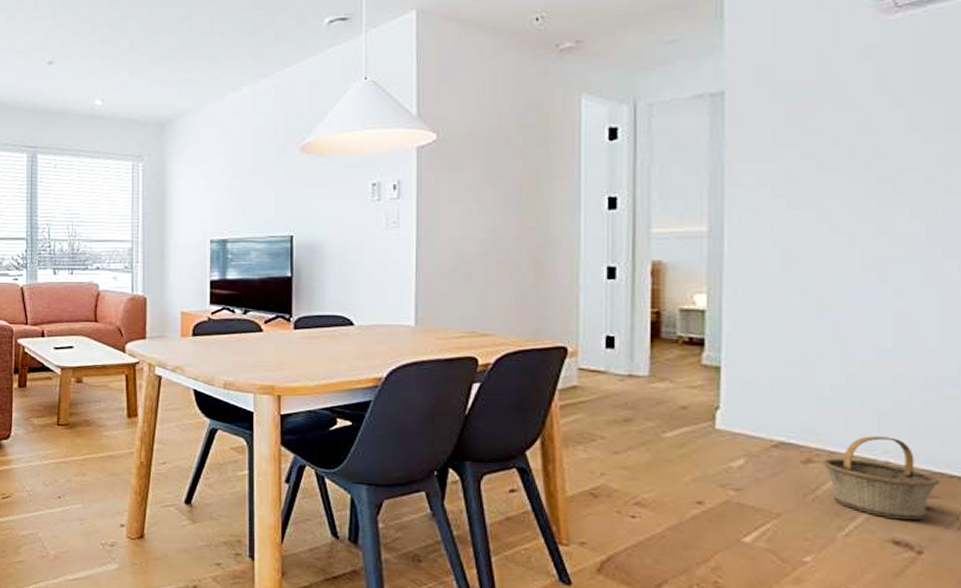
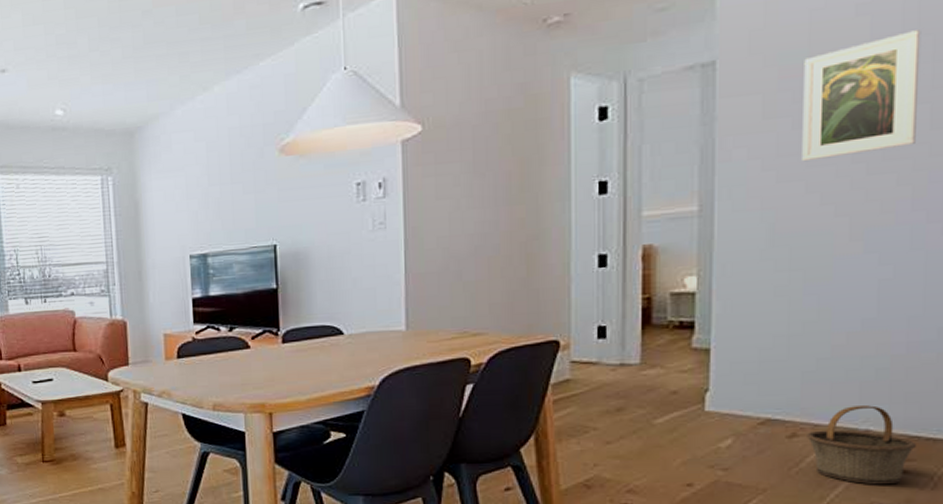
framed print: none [812,74,931,192] -> present [802,30,921,162]

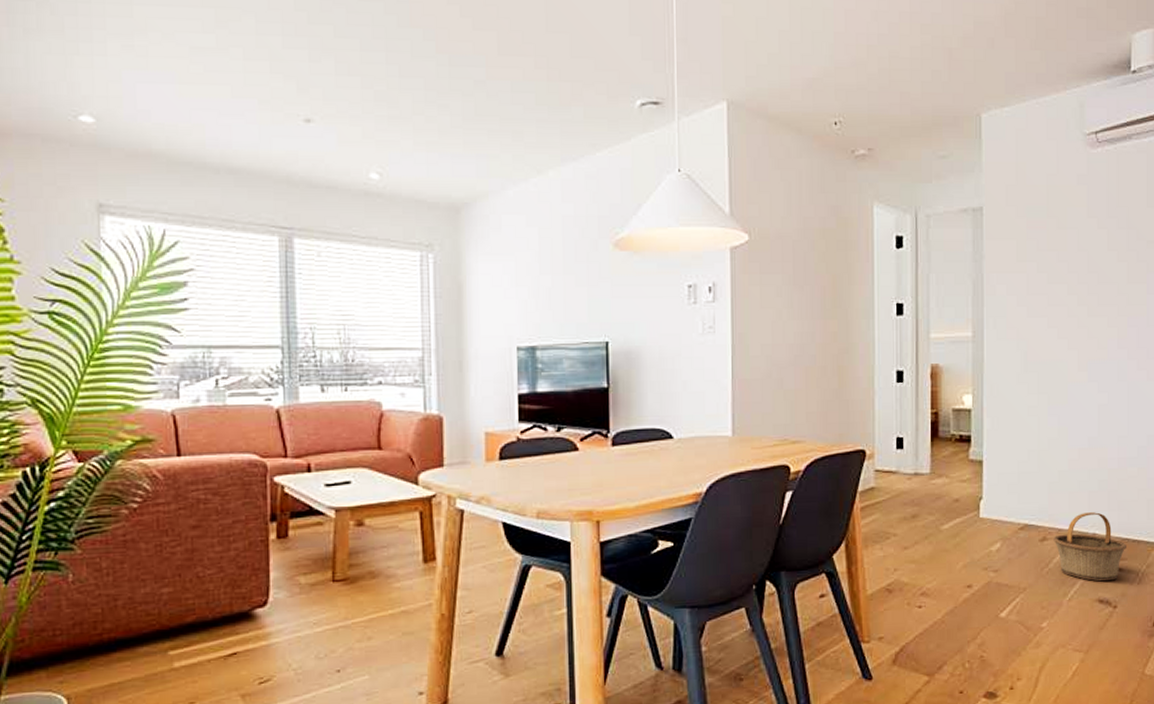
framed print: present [802,30,921,162] -> none [1044,202,1120,301]

